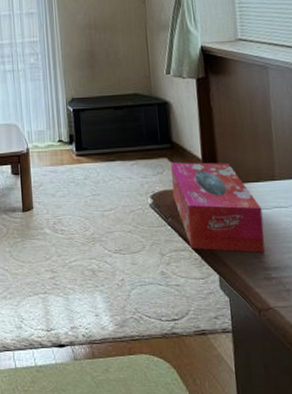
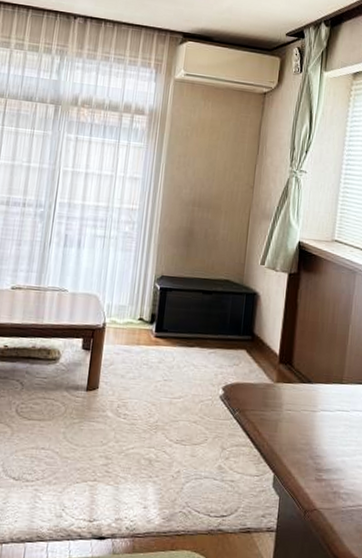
tissue box: present [171,162,265,253] -> none [244,355,326,455]

